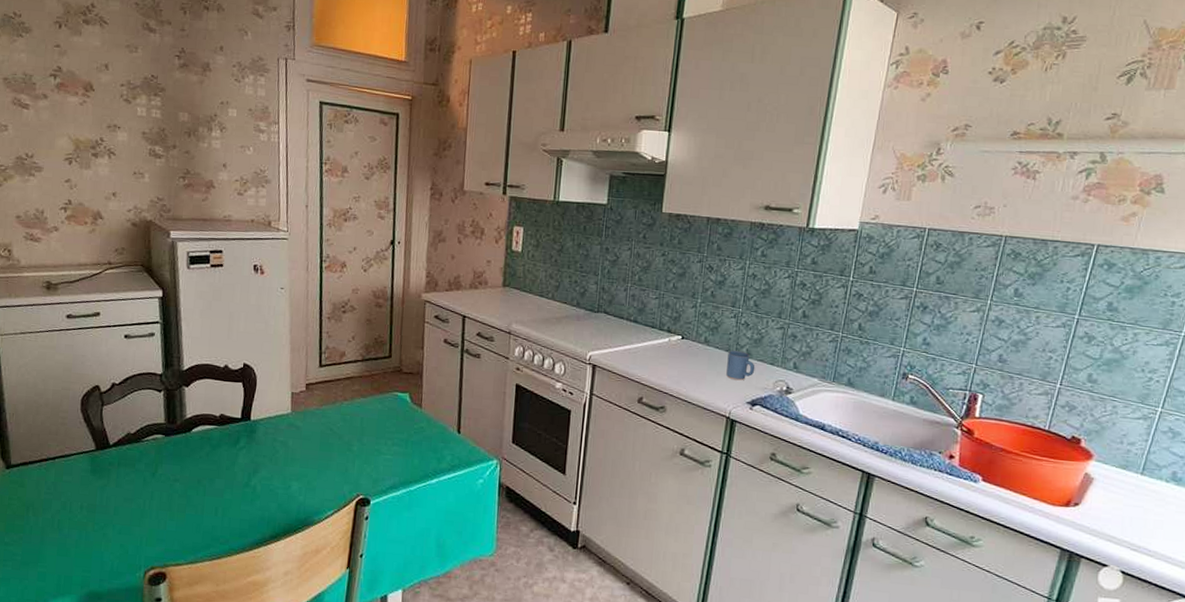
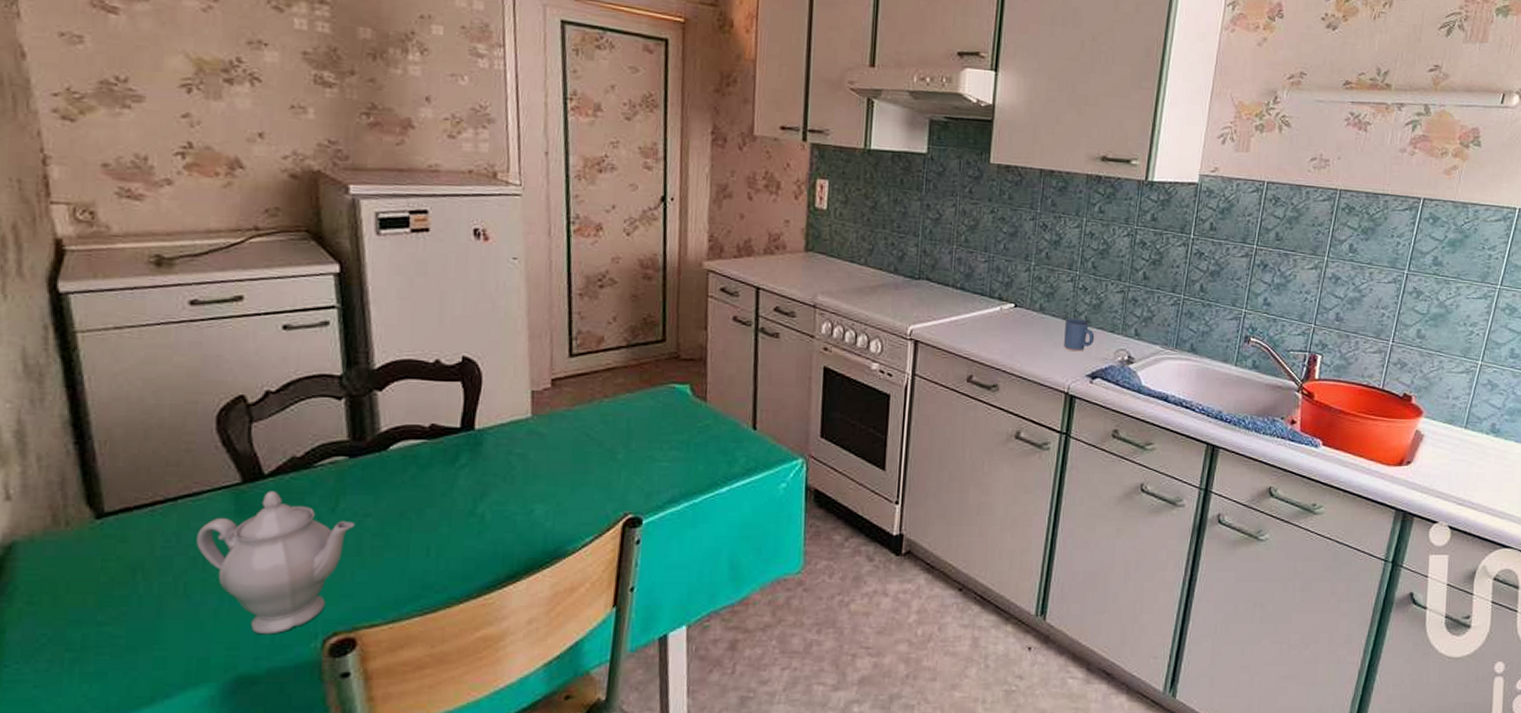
teapot: none [66,457,168,564] -> present [196,491,355,635]

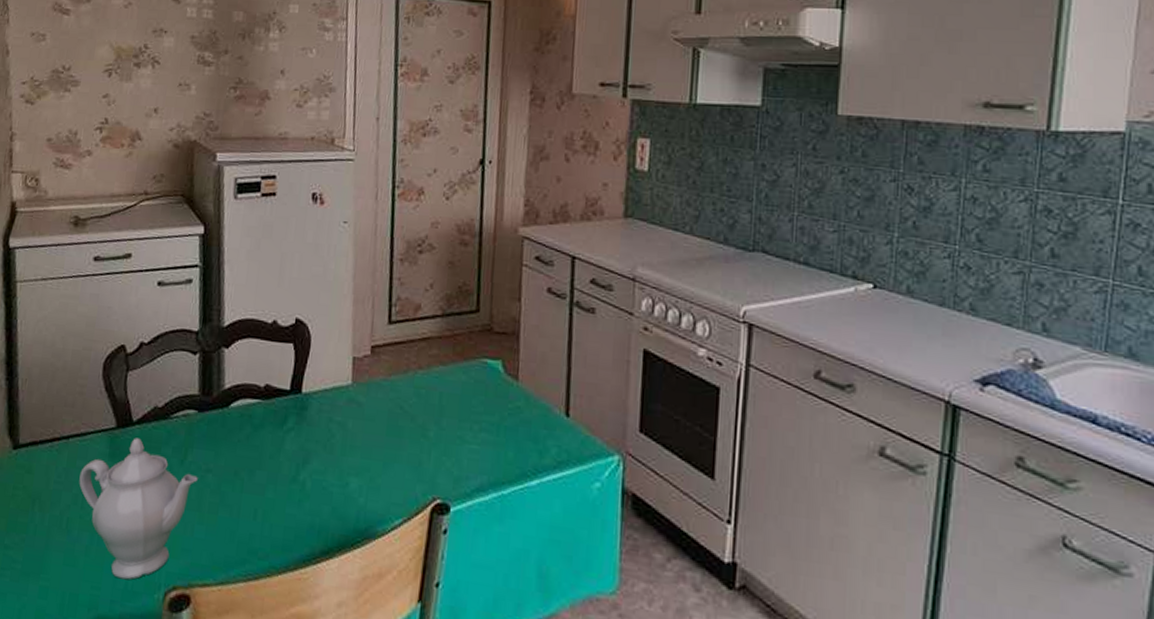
mug: present [1064,317,1095,352] -> none [941,304,984,349]

